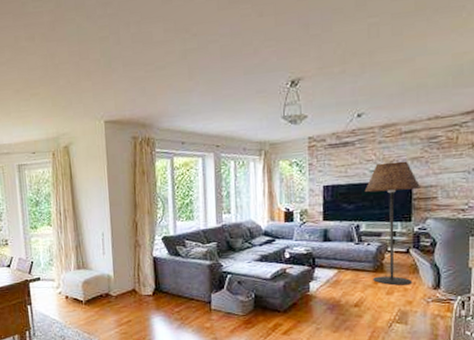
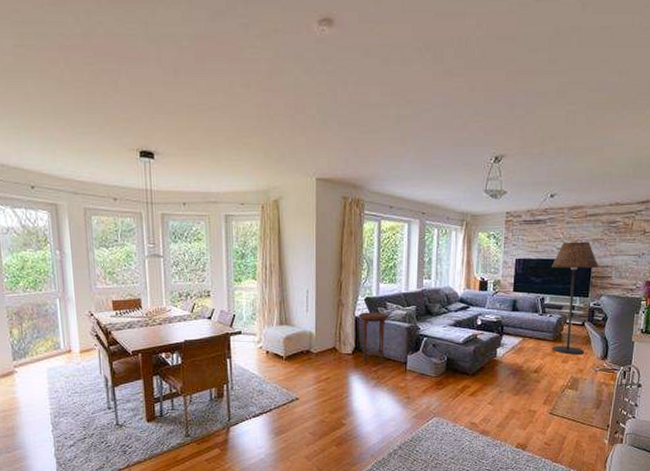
side table: none [156,250,189,306] -> present [358,312,389,365]

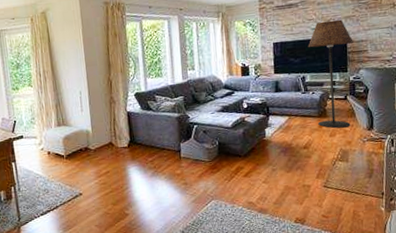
side table: present [358,312,389,365] -> none [130,105,159,156]

